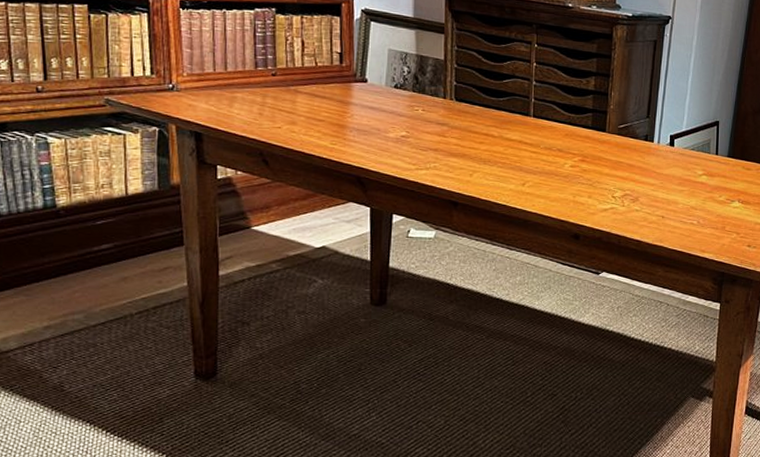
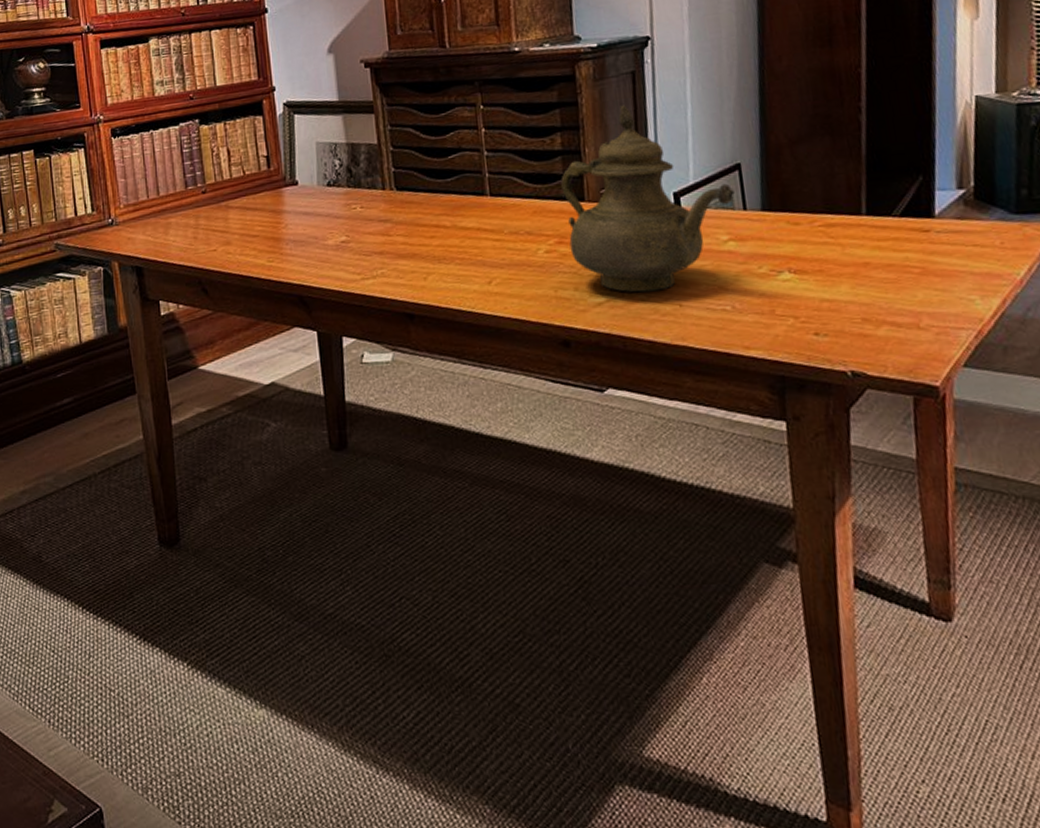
teapot: none [589,64,712,205] -> present [561,105,735,292]

